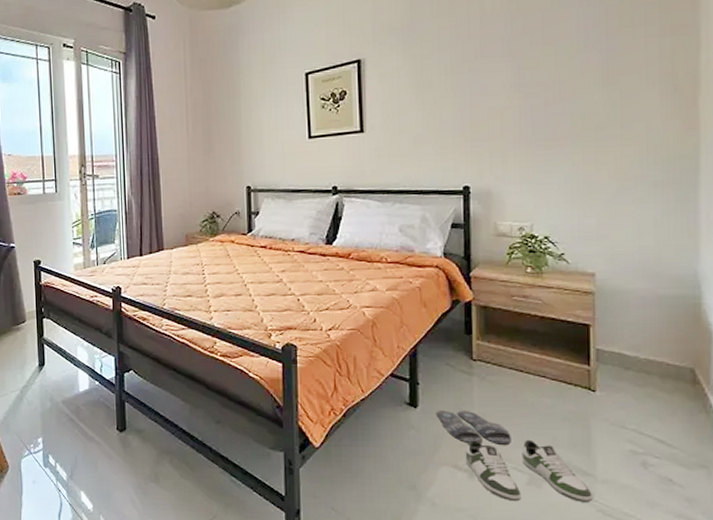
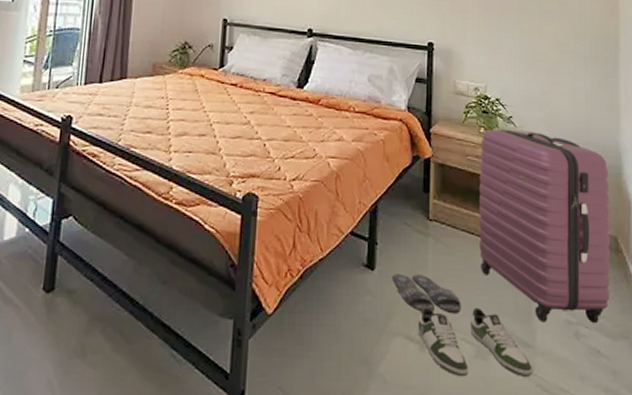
suitcase: none [527,267,686,454] -> present [478,129,611,324]

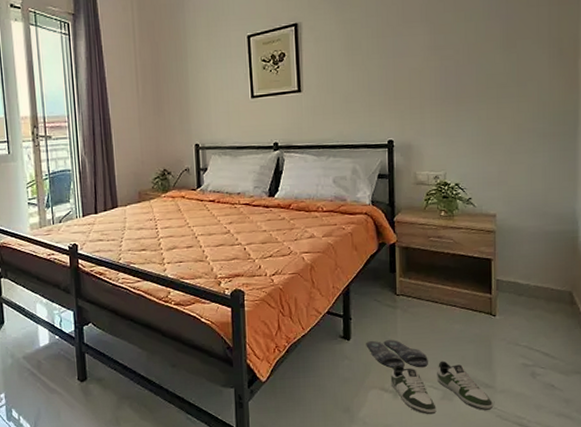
suitcase: present [478,129,611,324] -> none [441,209,566,368]

